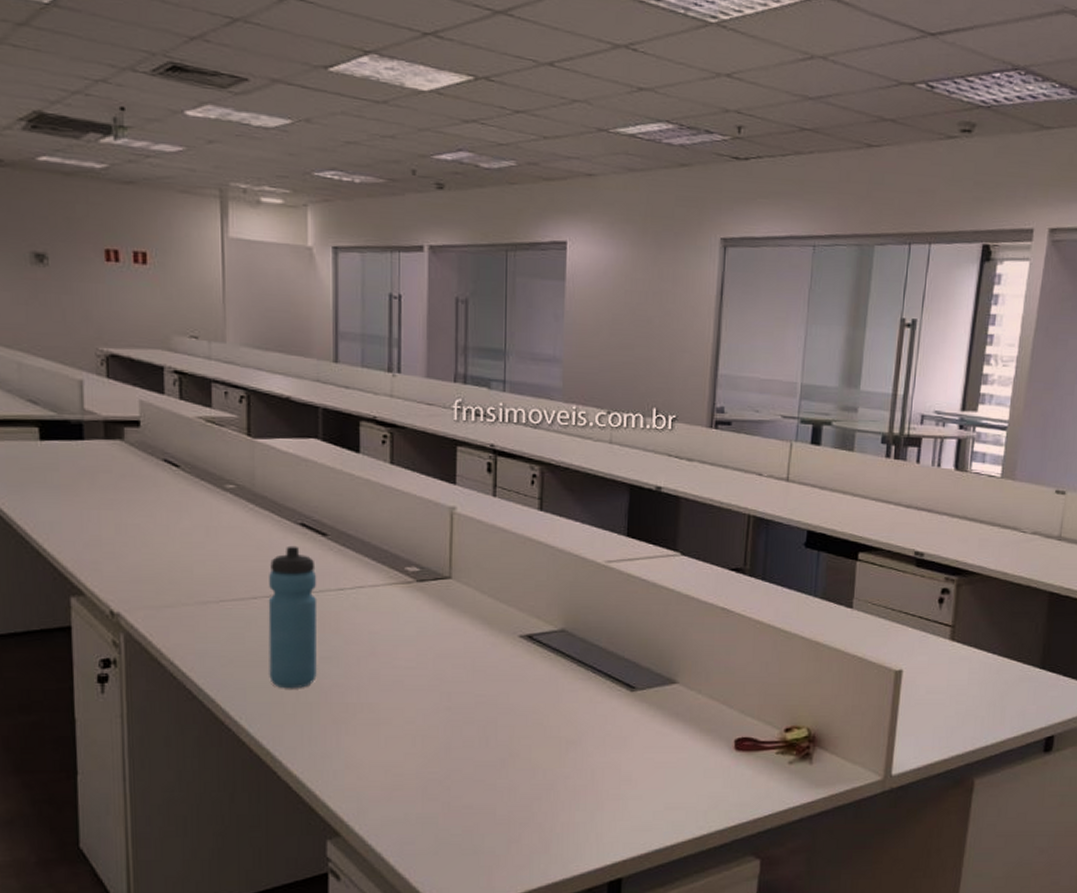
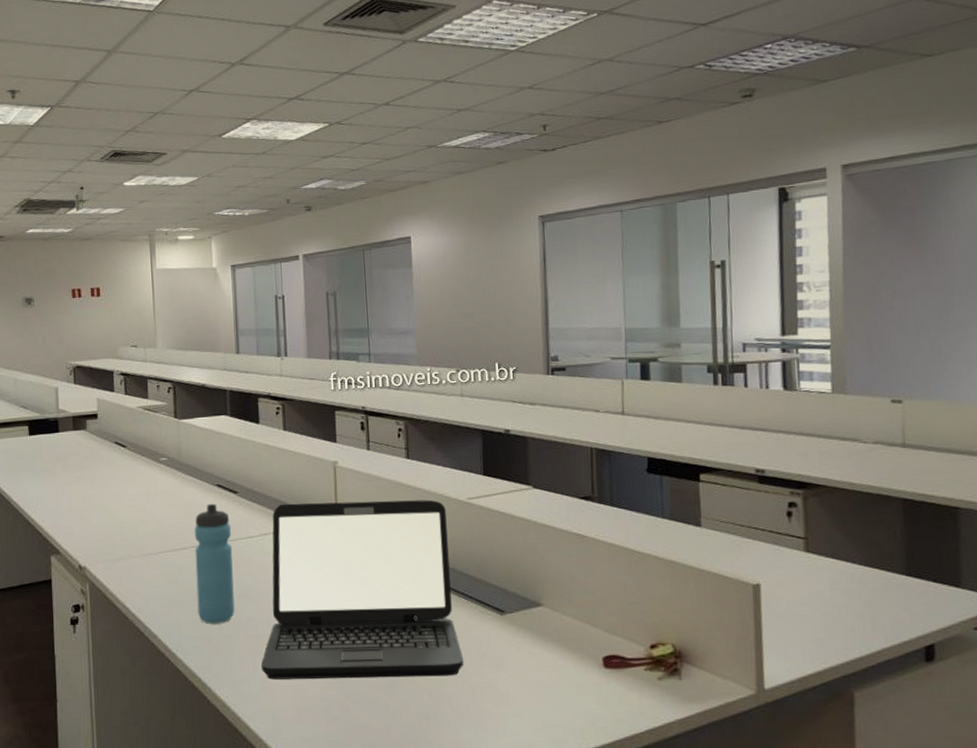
laptop: none [347,552,586,755] -> present [261,499,464,680]

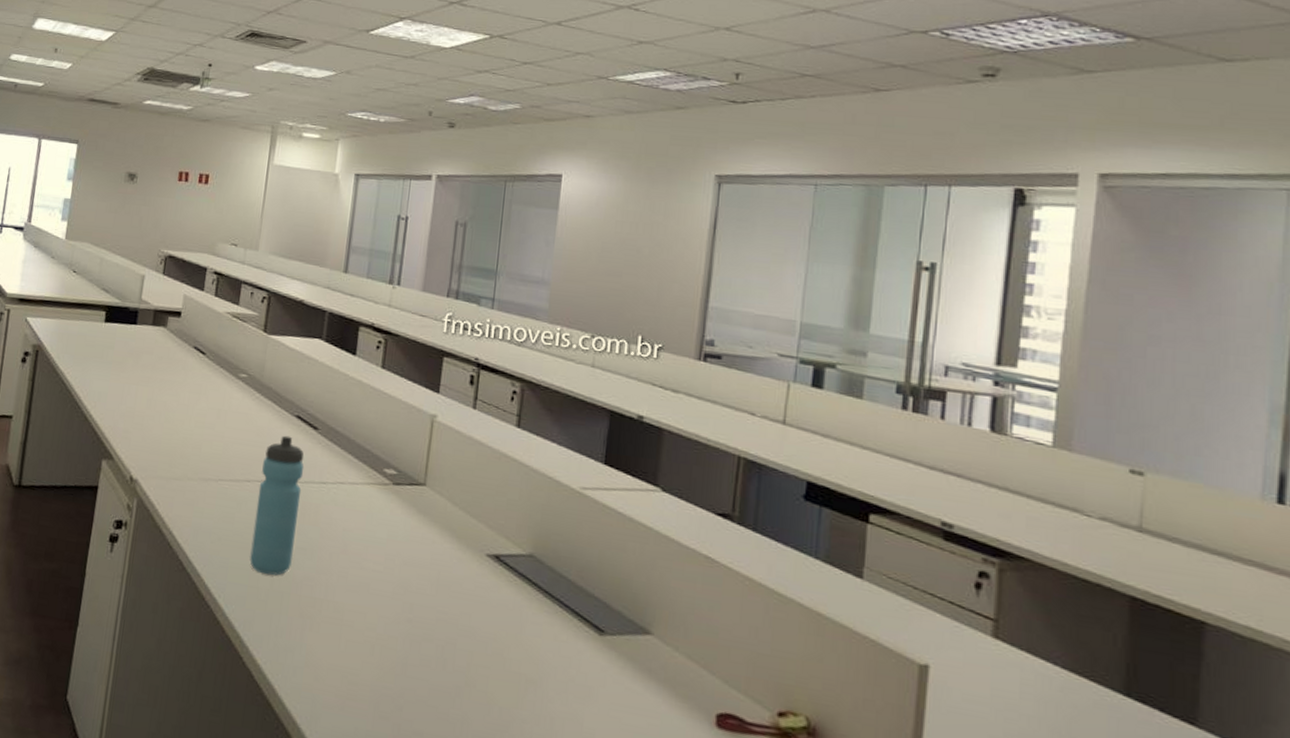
laptop: present [261,499,464,680] -> none [310,451,554,697]

